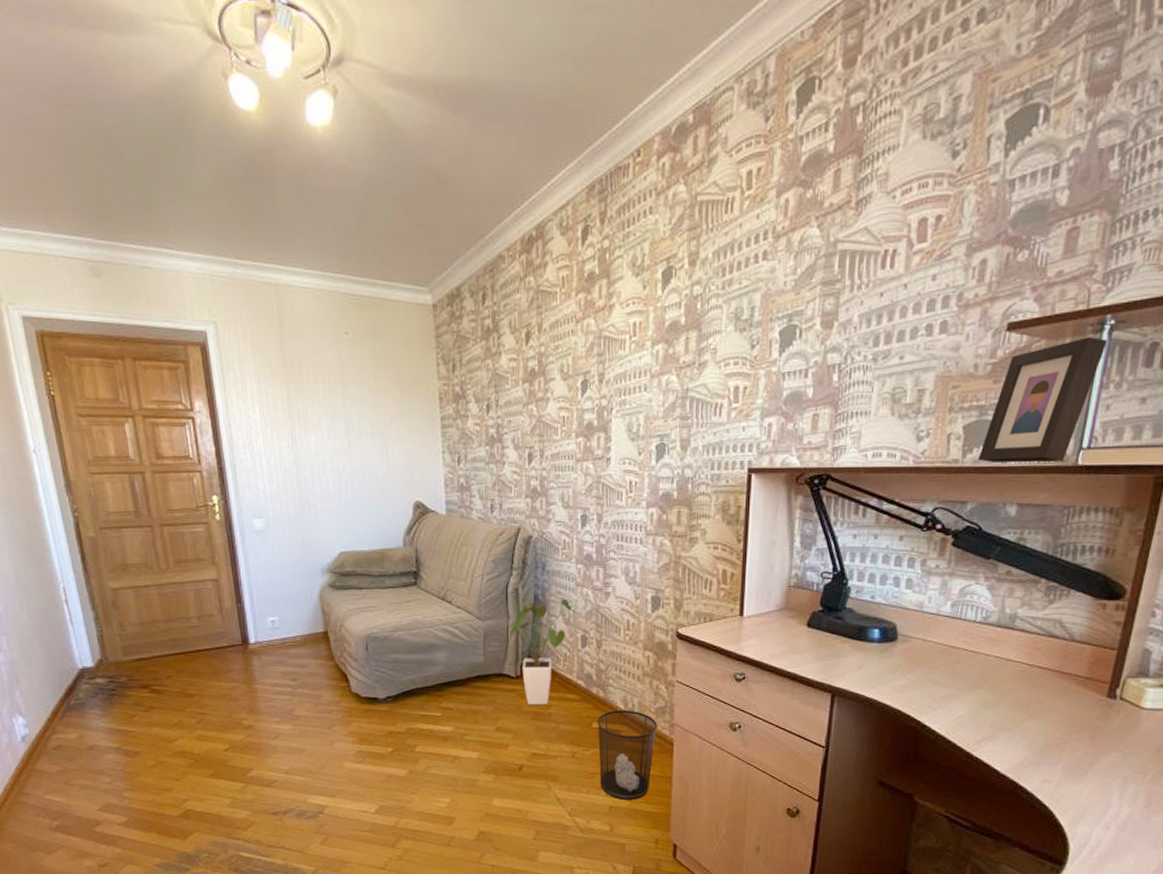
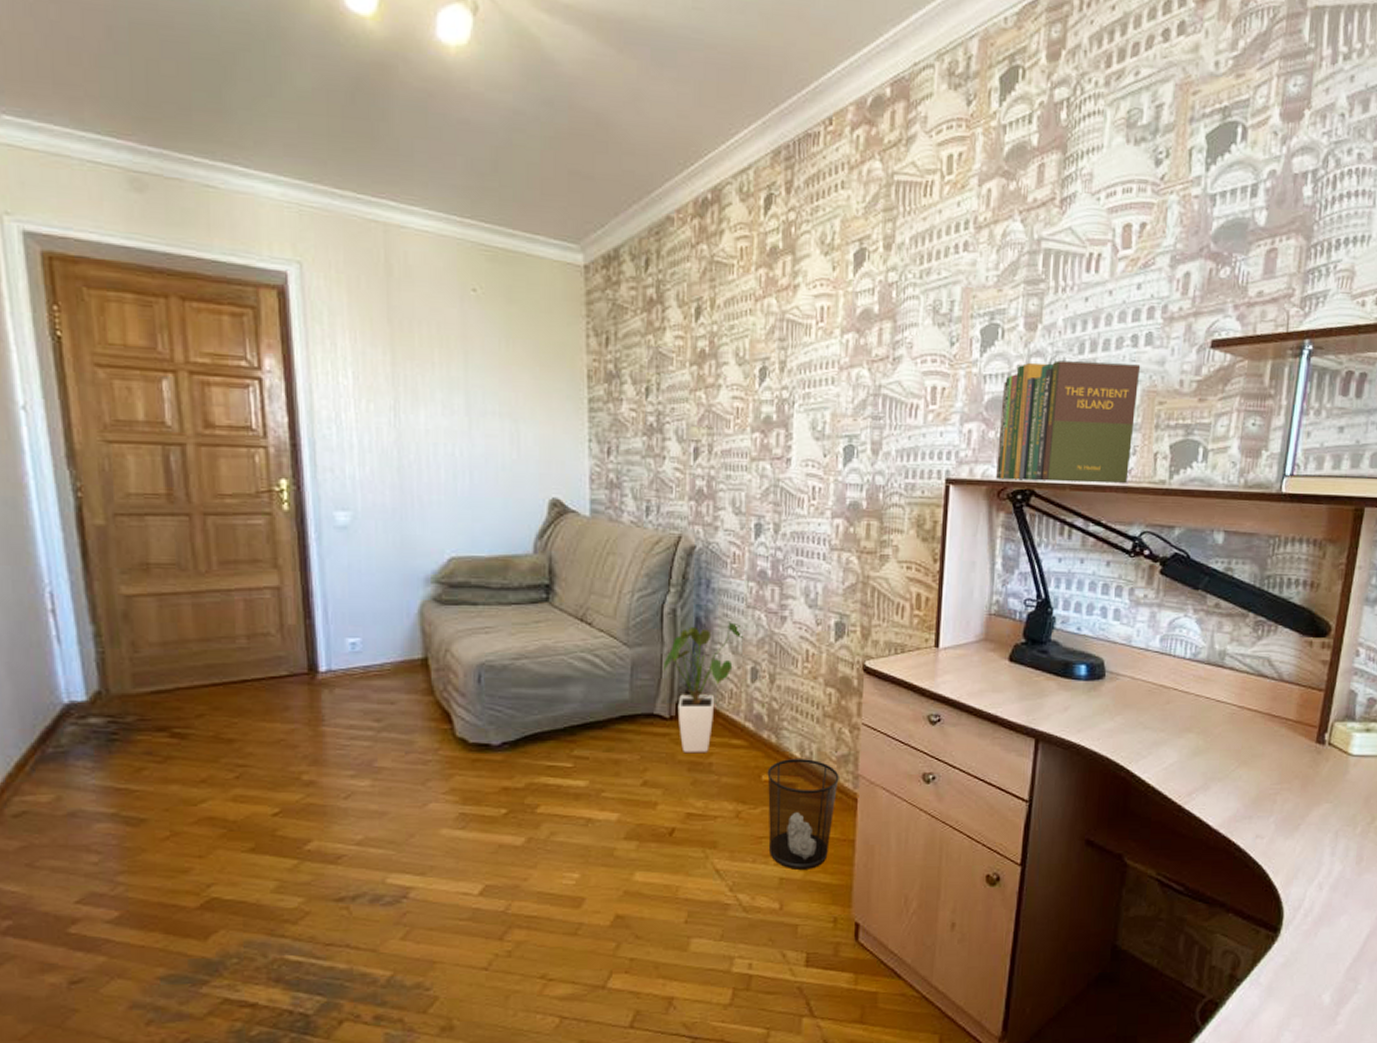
books: none [795,352,935,467] -> present [996,360,1141,484]
picture frame: present [978,337,1107,462] -> none [1185,361,1306,488]

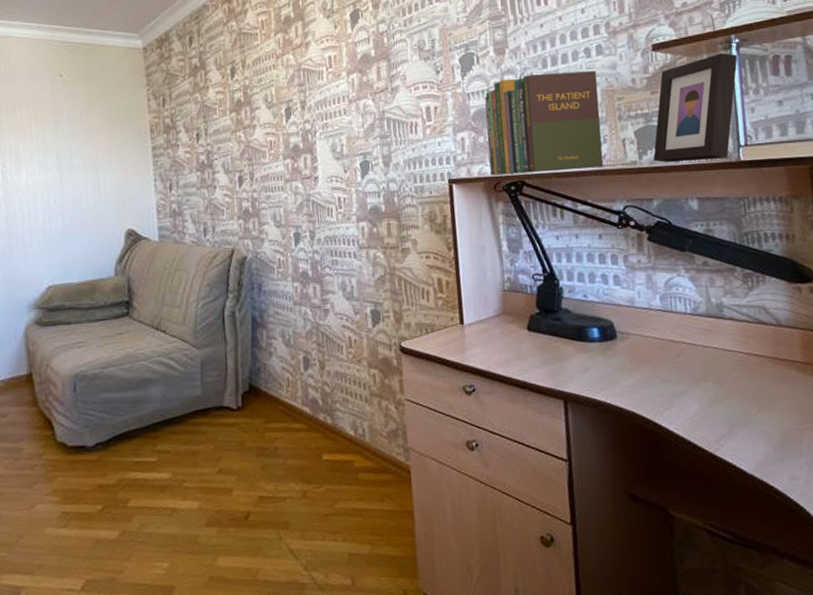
house plant: present [662,621,743,754] -> none [227,317,293,441]
waste bin: present [767,759,839,870] -> none [326,436,392,545]
picture frame: none [1185,361,1306,488] -> present [653,53,737,162]

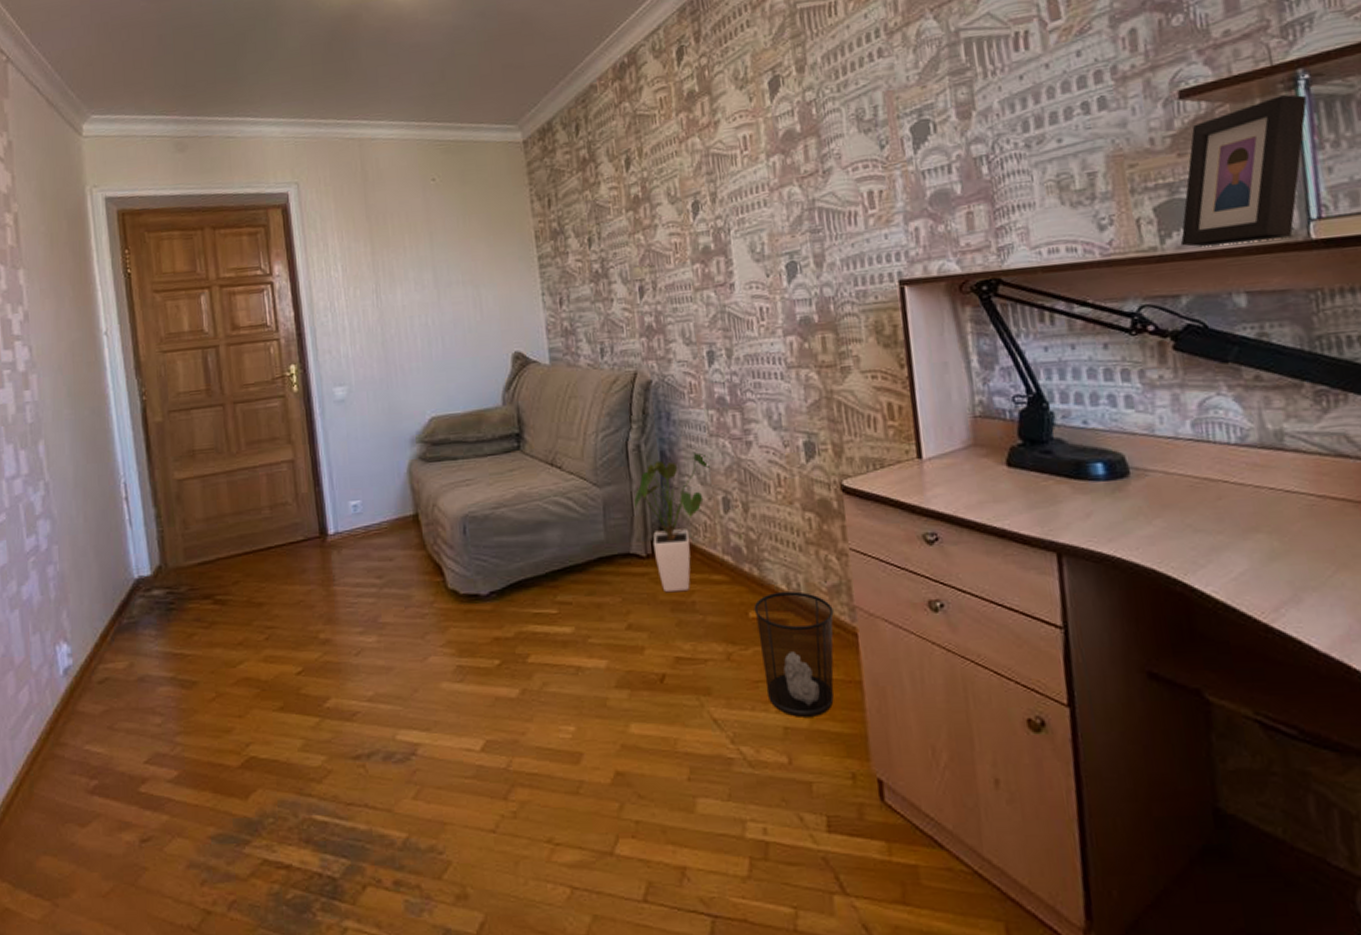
house plant: none [227,317,293,441] -> present [634,451,710,593]
waste bin: none [326,436,392,545] -> present [754,591,834,717]
books: present [485,71,604,176] -> none [945,131,1110,273]

